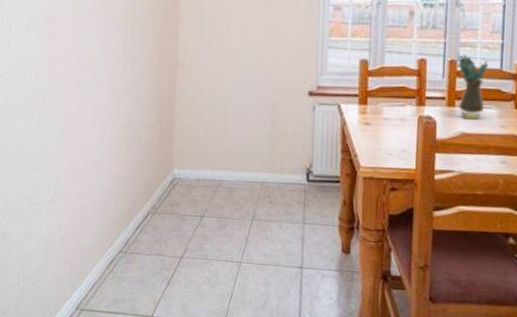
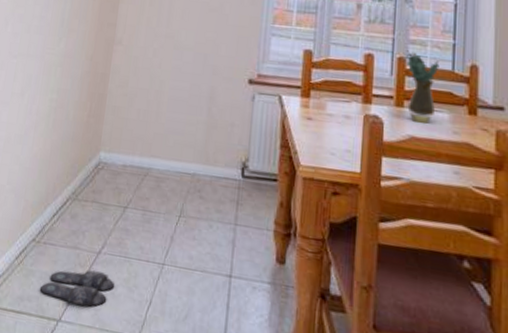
slippers: none [131,272,198,304] -> present [39,270,114,308]

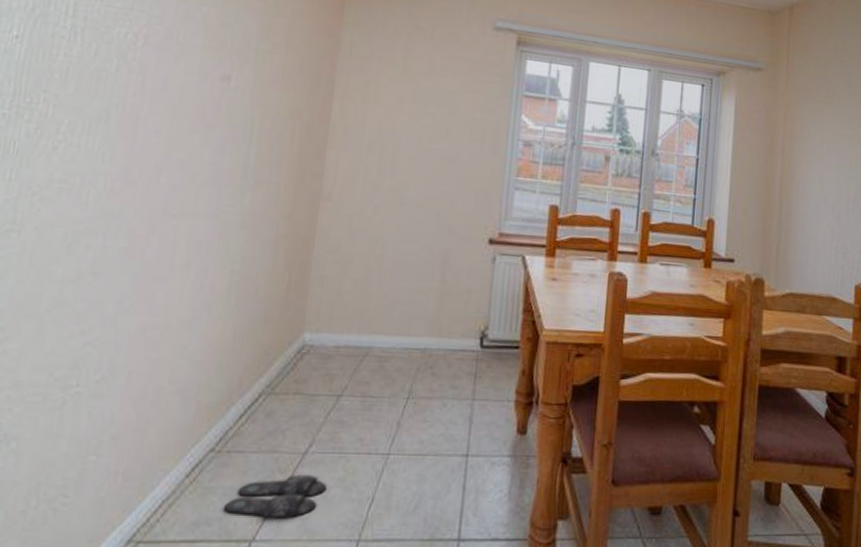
vase: present [405,50,440,125] -> none [650,205,681,279]

